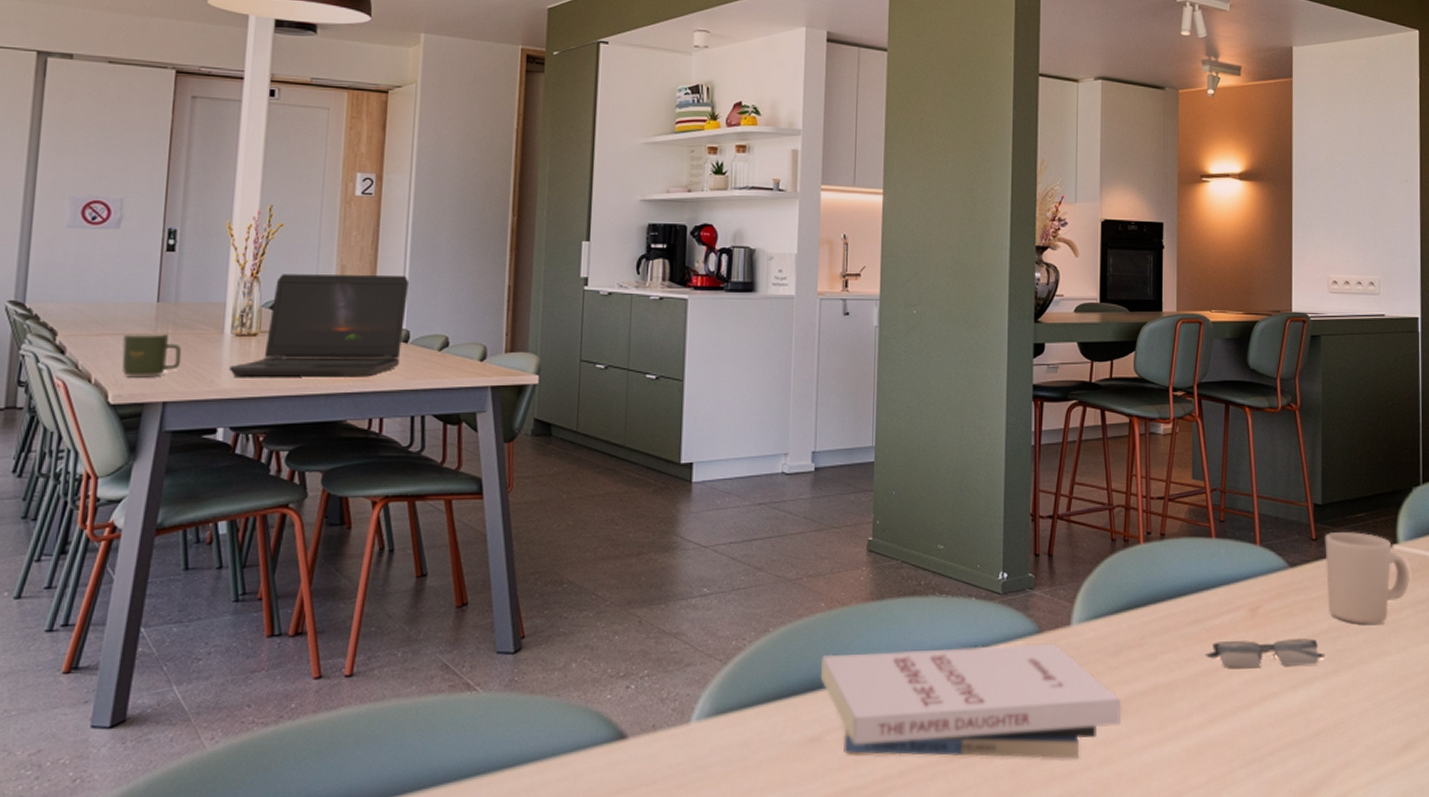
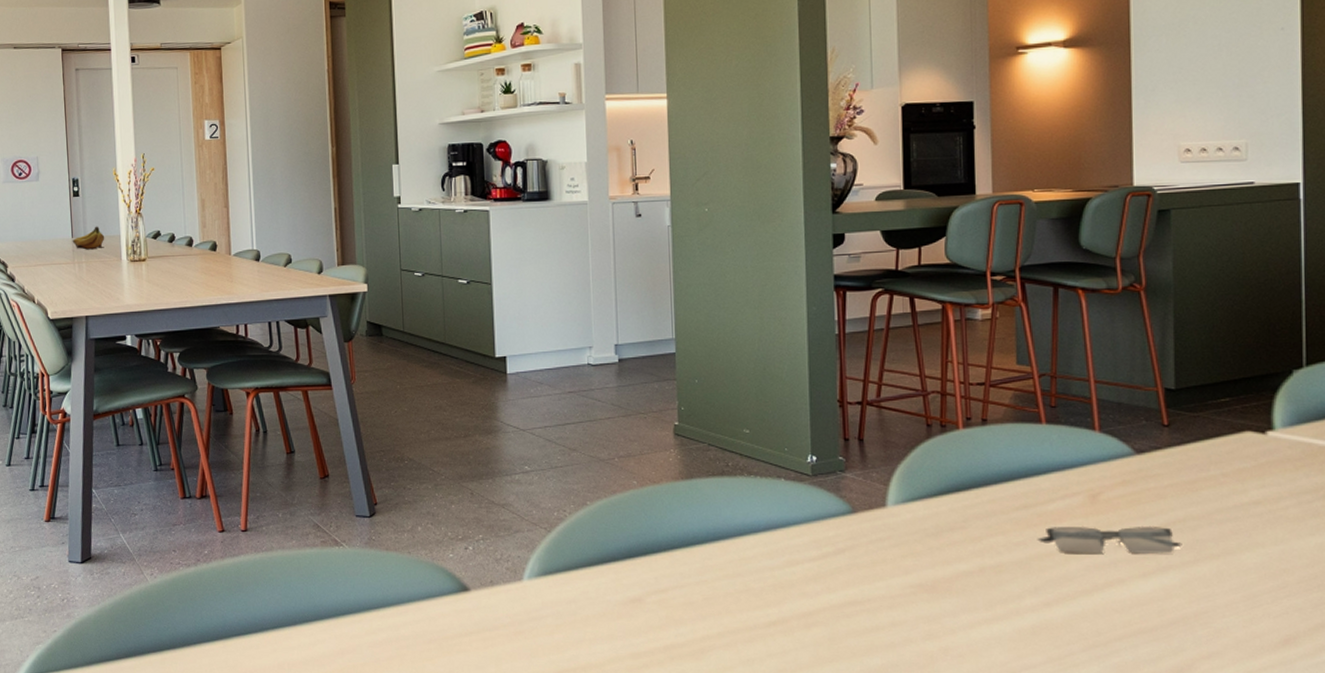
mug: present [122,334,182,378] -> none [52,262,95,298]
fruit: none [157,289,204,319] -> present [72,226,105,250]
laptop computer: present [228,274,410,377] -> none [128,205,256,294]
books: present [820,643,1122,759] -> none [636,523,945,631]
mug: present [1325,532,1411,624] -> none [1179,418,1291,514]

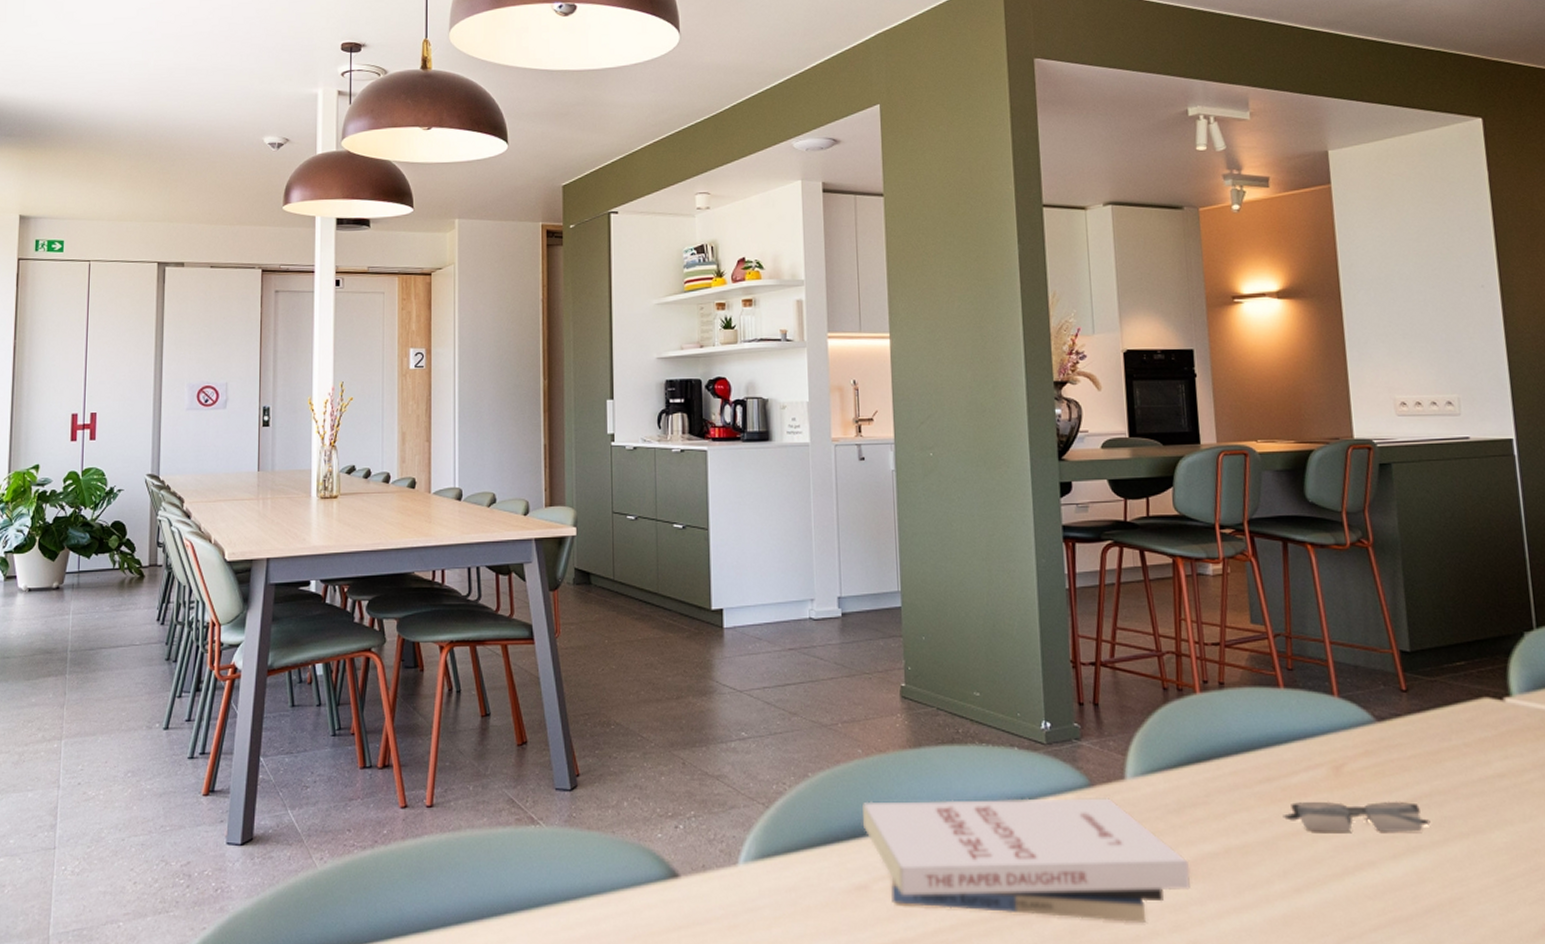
fruit: present [72,226,105,250] -> none [258,459,294,485]
books: none [636,523,945,631] -> present [862,798,1191,922]

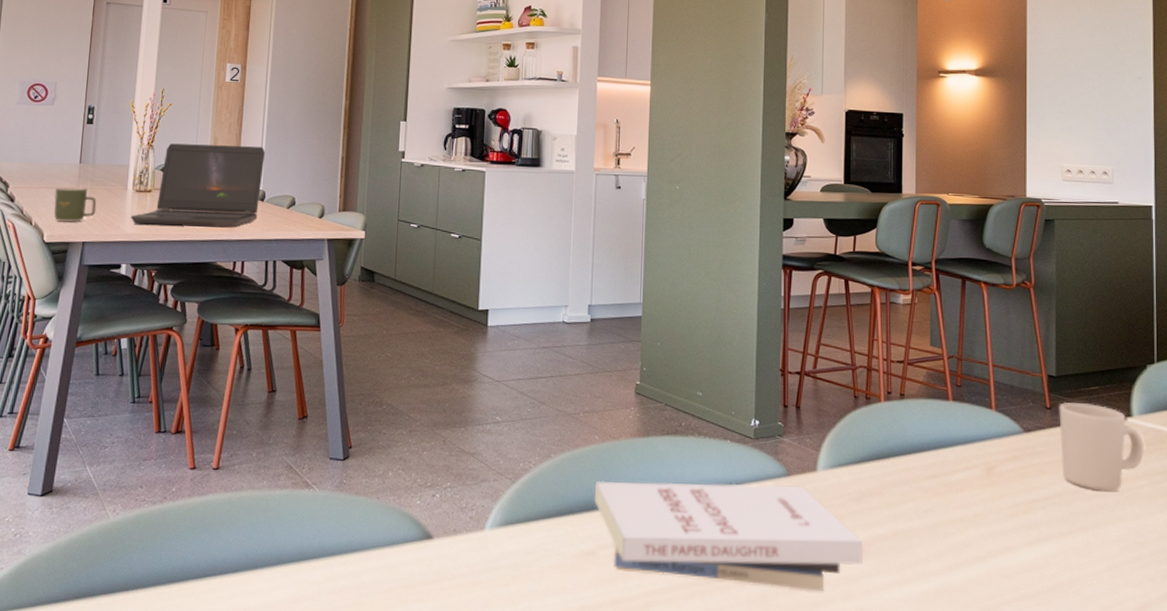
mug: none [233,499,279,538] -> present [54,187,97,222]
laptop computer: none [316,440,460,535] -> present [130,143,266,228]
glasses: present [1282,801,1431,832] -> none [942,496,1060,525]
mug: none [1417,683,1532,788] -> present [1059,403,1145,491]

